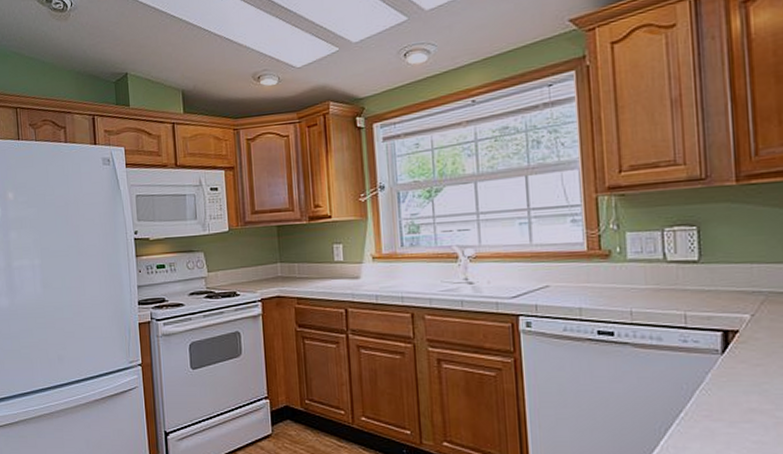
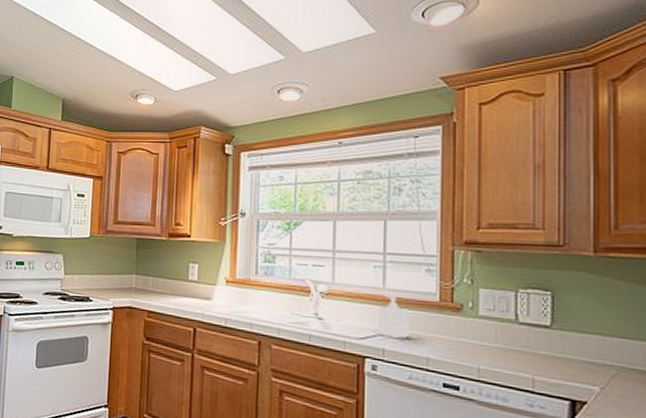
soap bottle: none [526,250,560,293] -> present [377,295,409,339]

